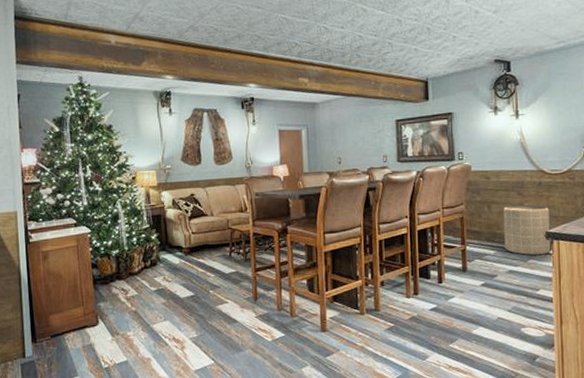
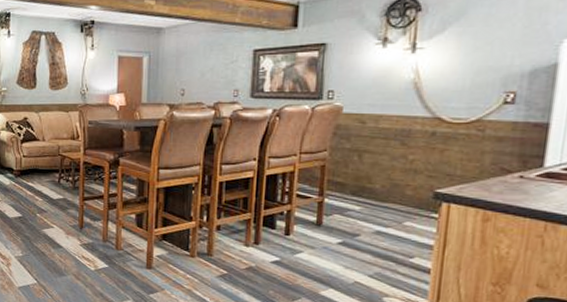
trash can: present [503,204,551,256] -> none [374,156,442,218]

